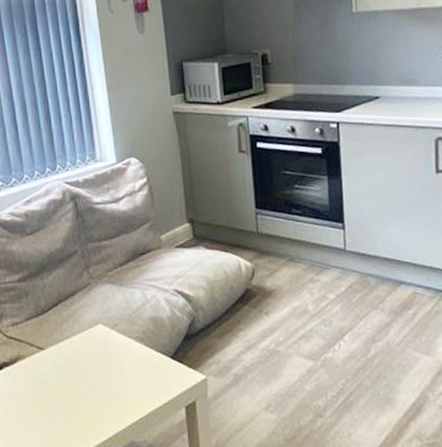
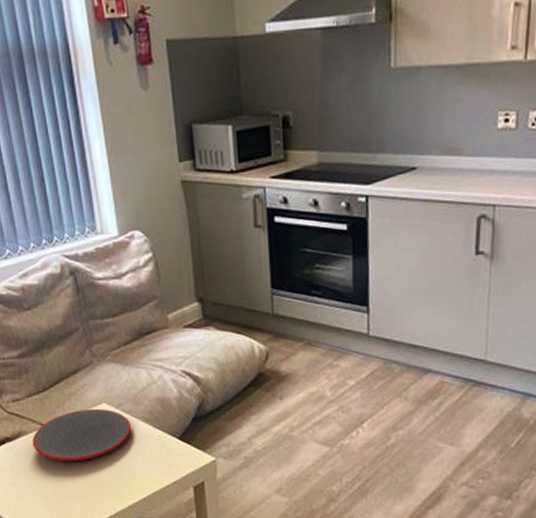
plate: none [29,330,126,385] -> present [32,408,132,461]

